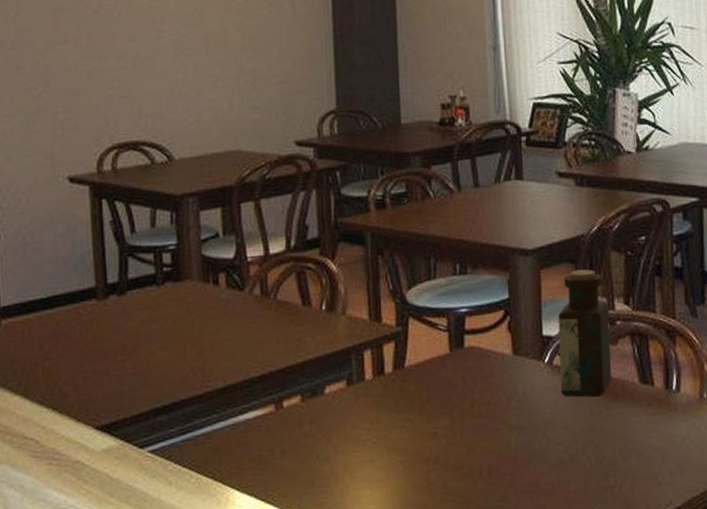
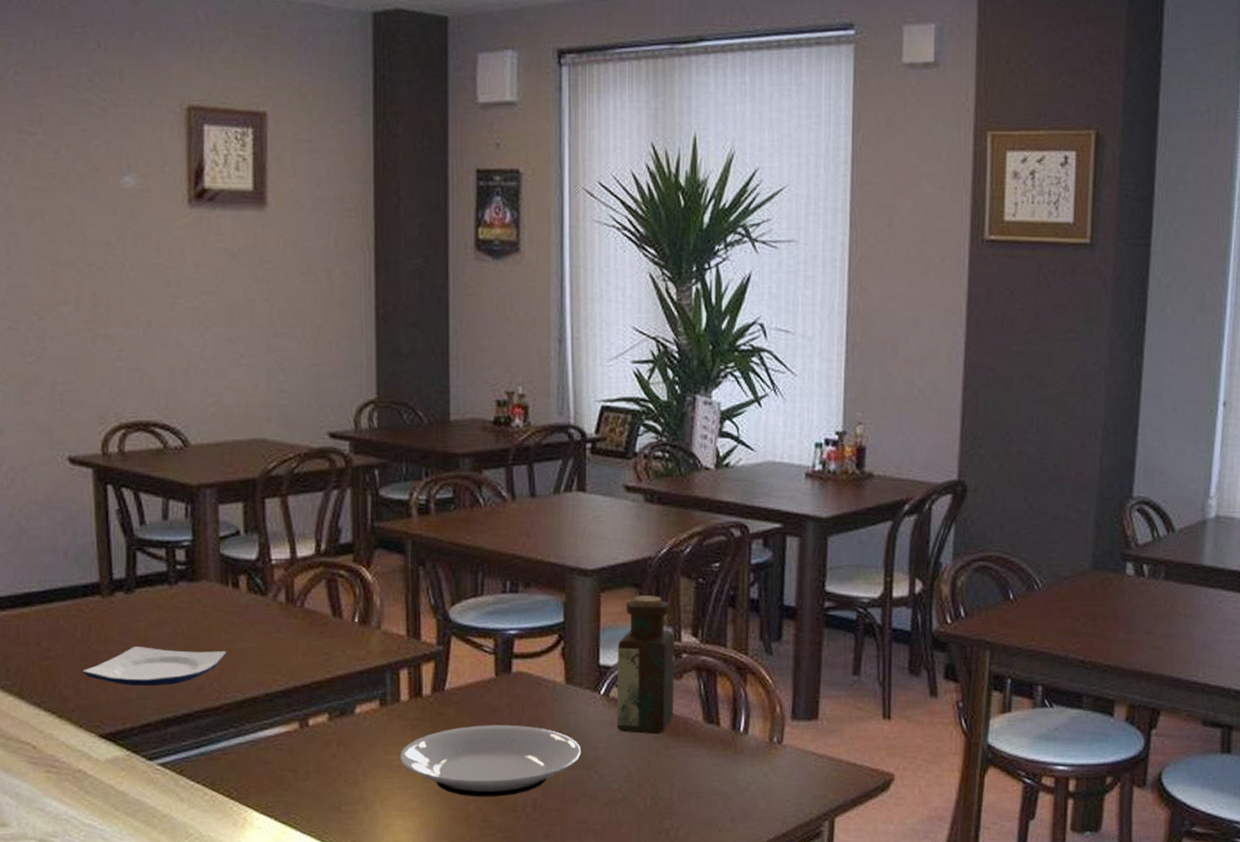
plate: none [80,343,209,380] -> present [82,646,227,685]
plate: none [366,396,530,466] -> present [400,725,581,797]

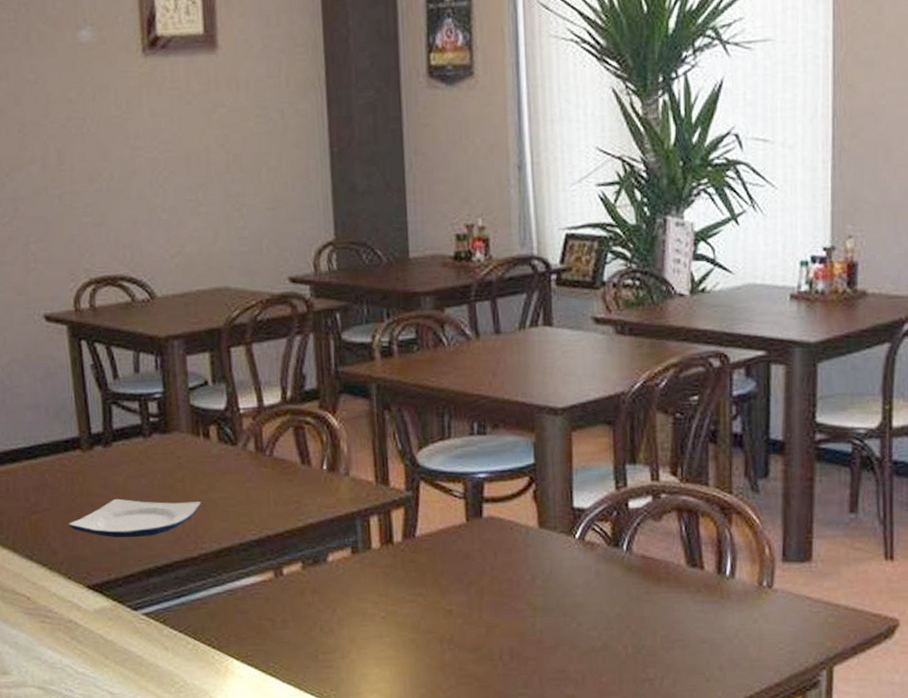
plate: present [400,725,581,797] -> none [374,571,557,646]
bottle: present [616,595,675,735] -> none [591,433,654,580]

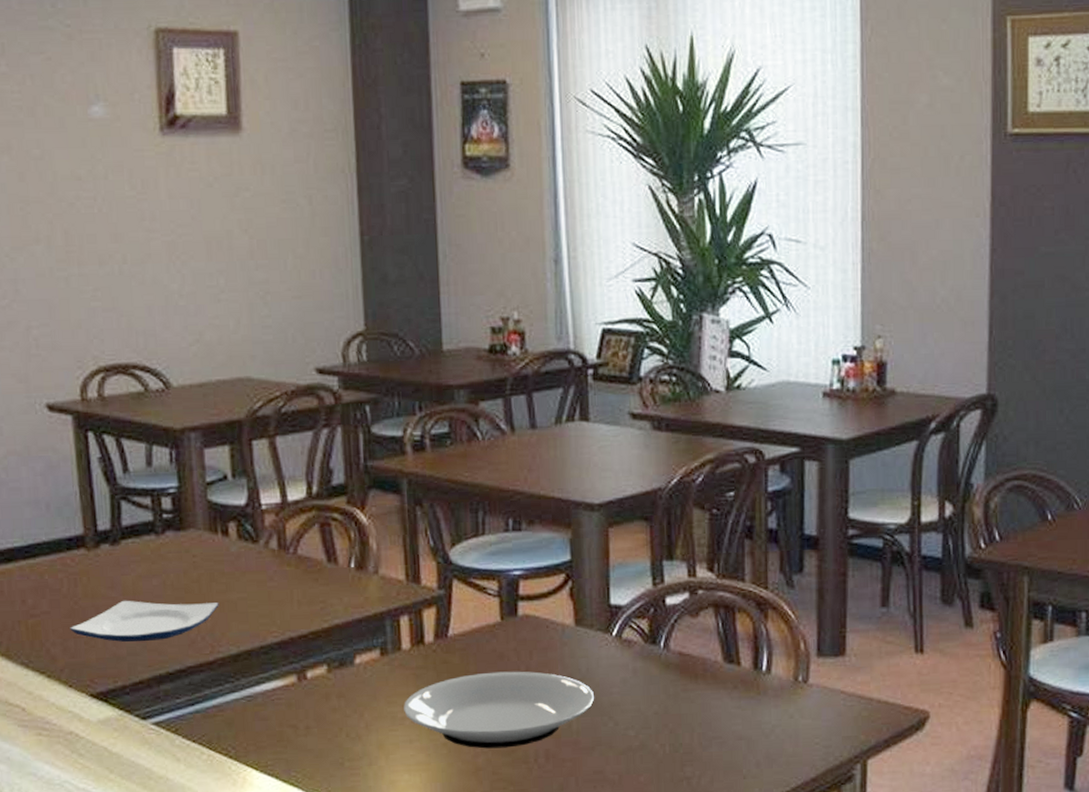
plate: none [374,571,557,646] -> present [404,671,594,749]

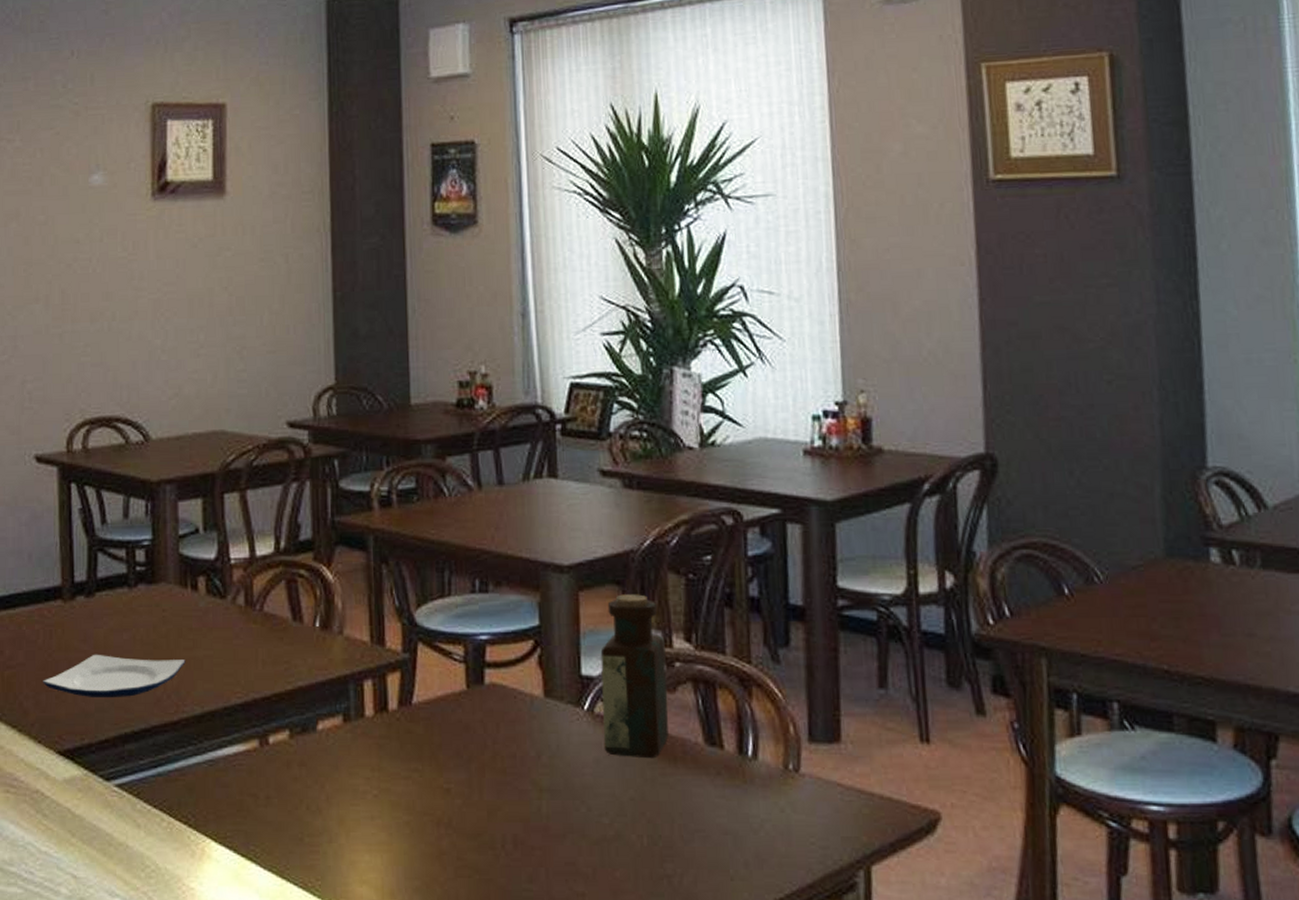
plate: present [404,671,594,749] -> none [366,745,565,831]
bottle: none [628,529,691,677] -> present [600,594,669,759]

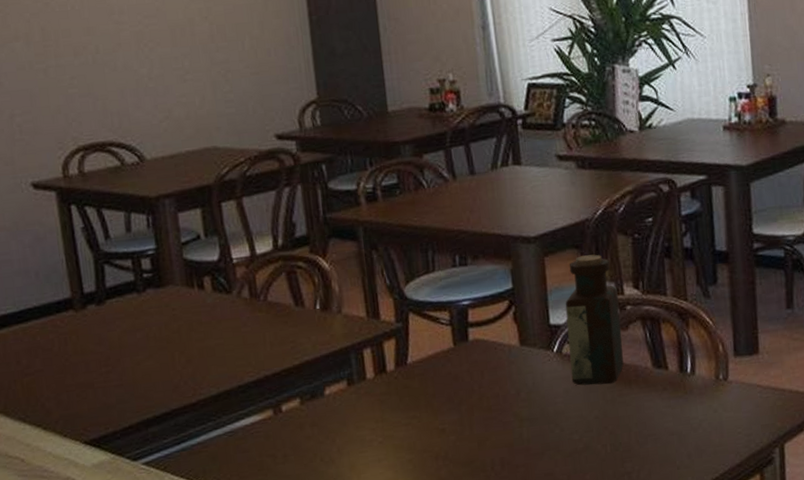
plate: present [43,654,186,697] -> none [62,350,199,392]

